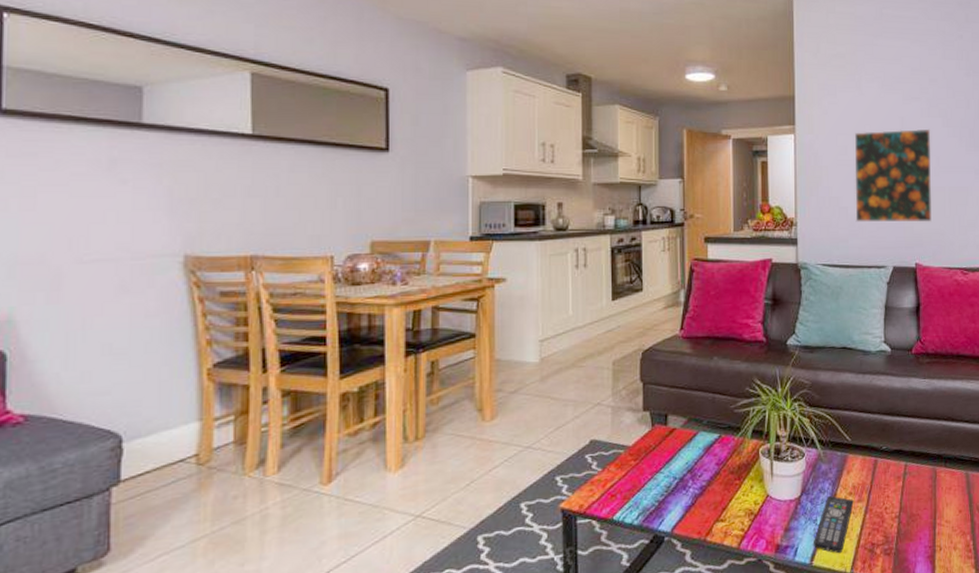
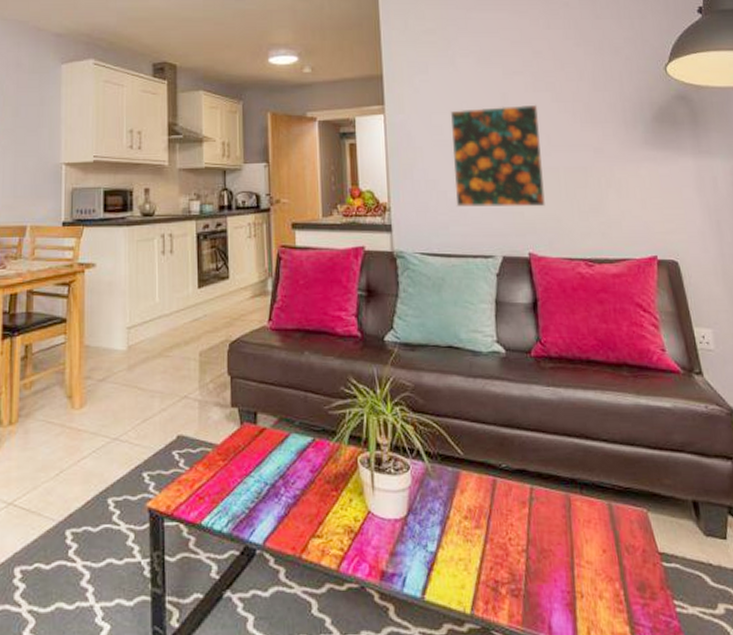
remote control: present [814,495,854,553] -> none [425,517,471,588]

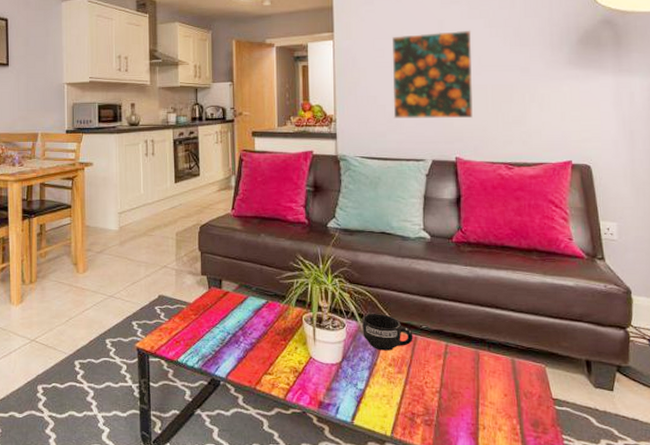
mug: none [430,449,492,499] -> present [362,313,413,351]

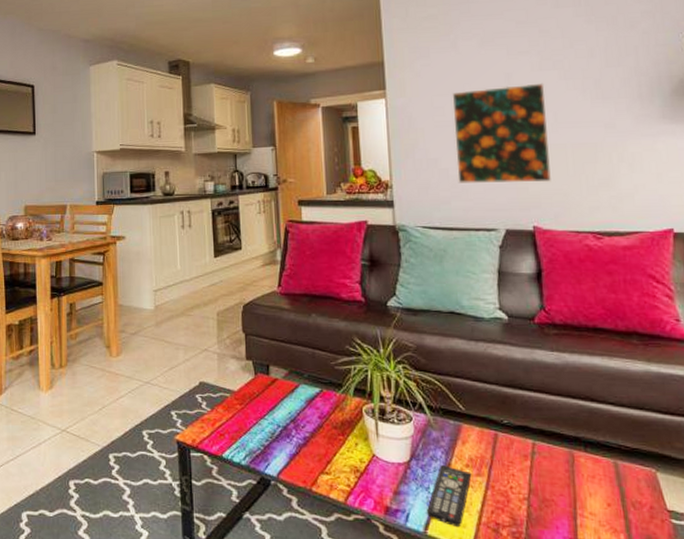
remote control: none [354,364,394,416] -> present [427,464,472,526]
mug: present [362,313,413,351] -> none [432,404,493,449]

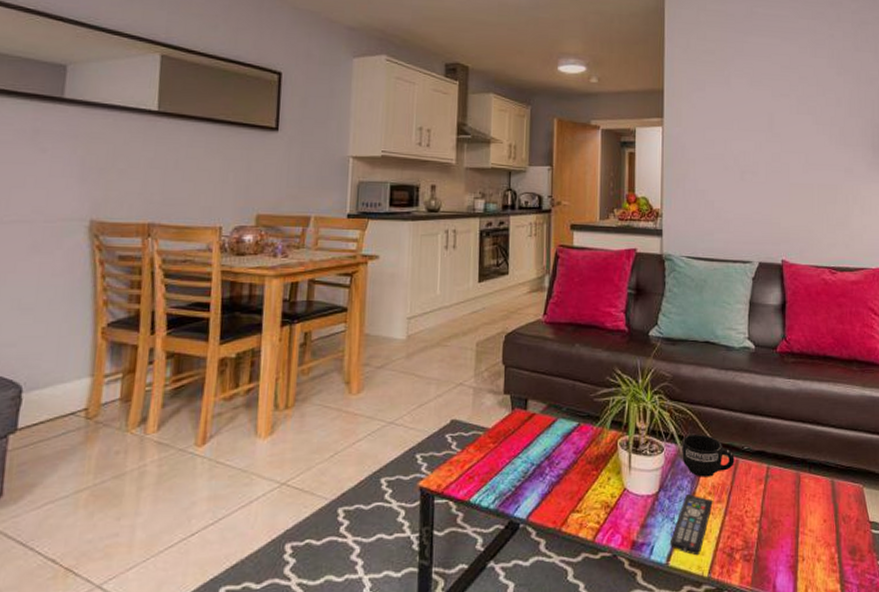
mug: none [432,404,493,449] -> present [682,433,735,477]
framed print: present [452,83,551,183] -> none [721,125,800,219]

